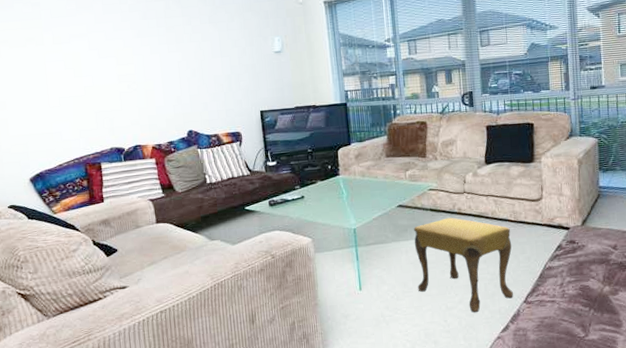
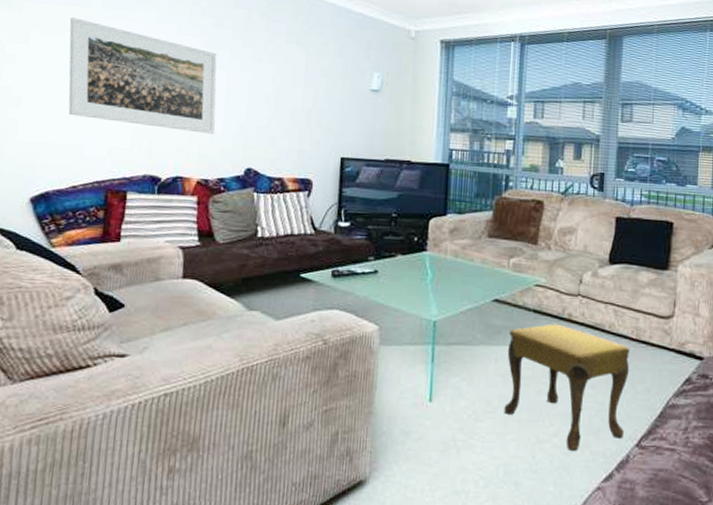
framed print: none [28,30,159,110] -> present [68,18,217,134]

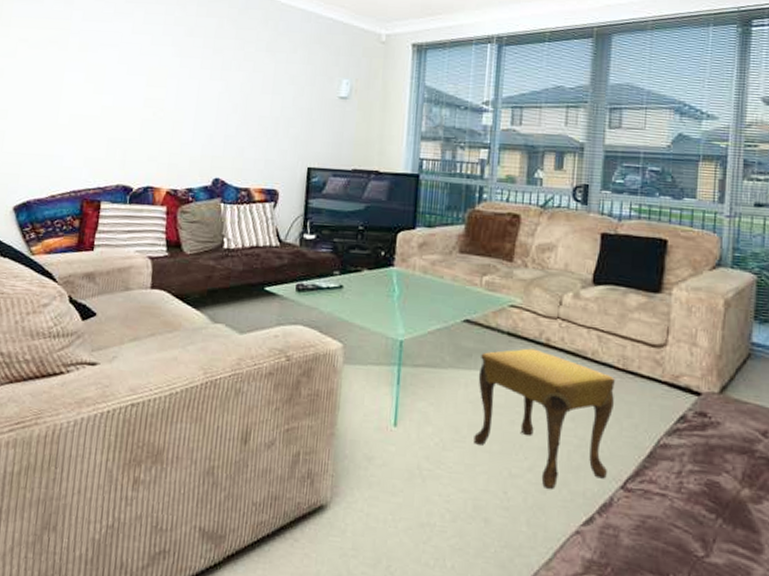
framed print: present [68,18,217,134] -> none [49,31,188,144]

